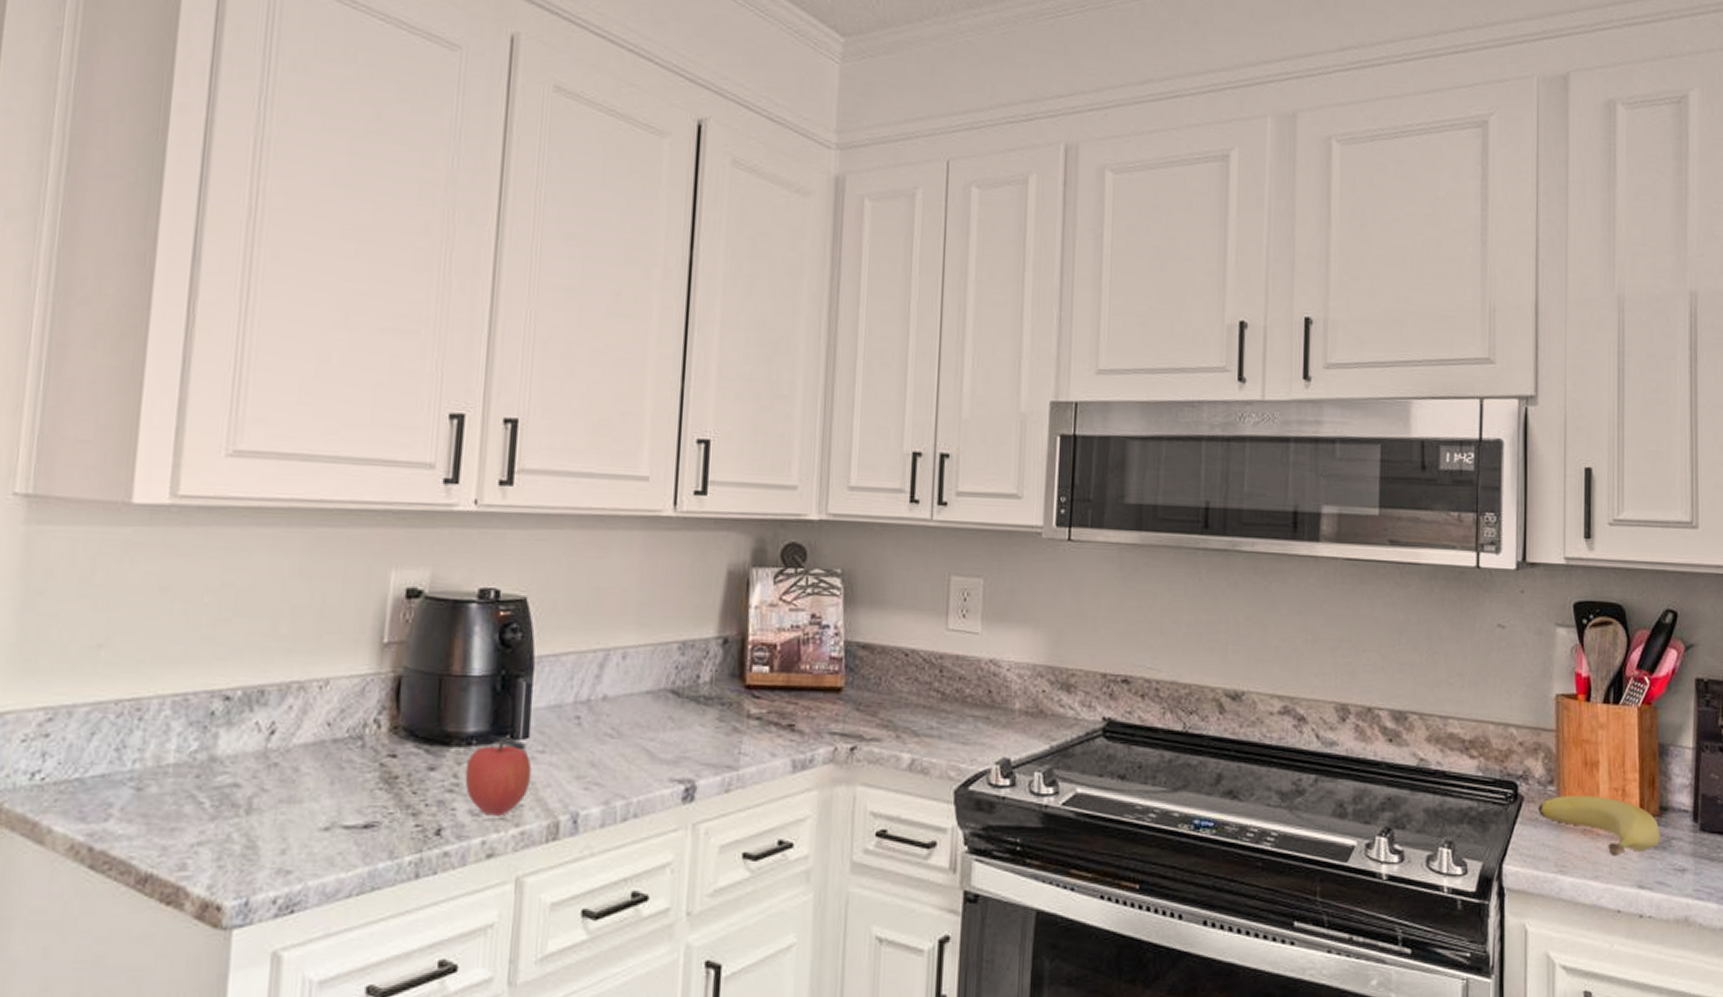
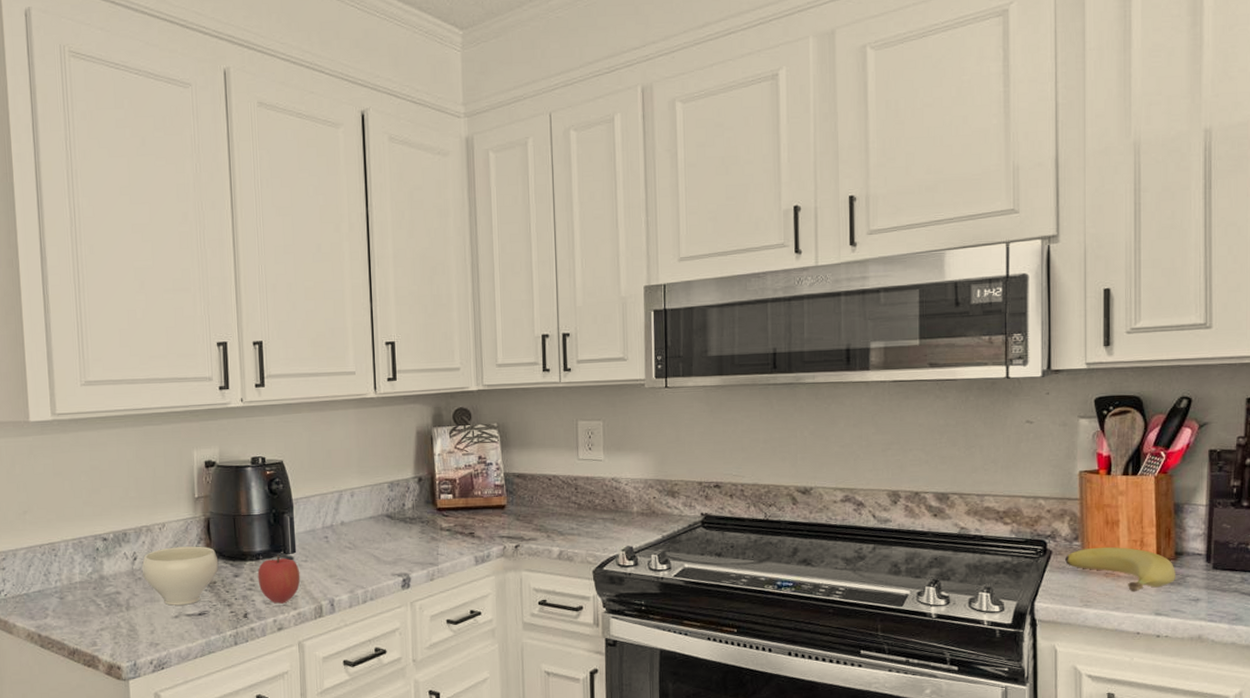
bowl: none [280,717,407,810] -> present [141,546,219,606]

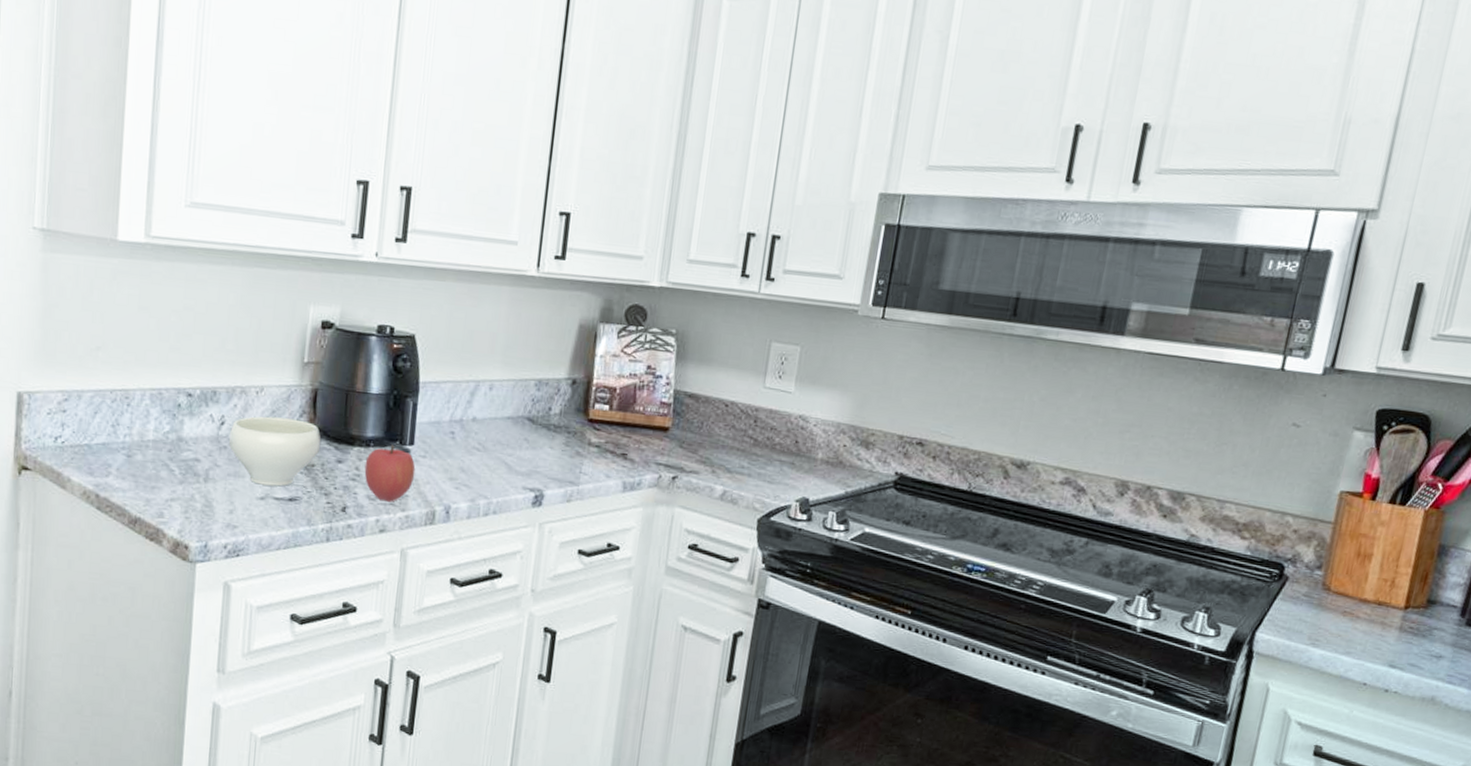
banana: present [1065,546,1175,592] -> none [1301,580,1423,638]

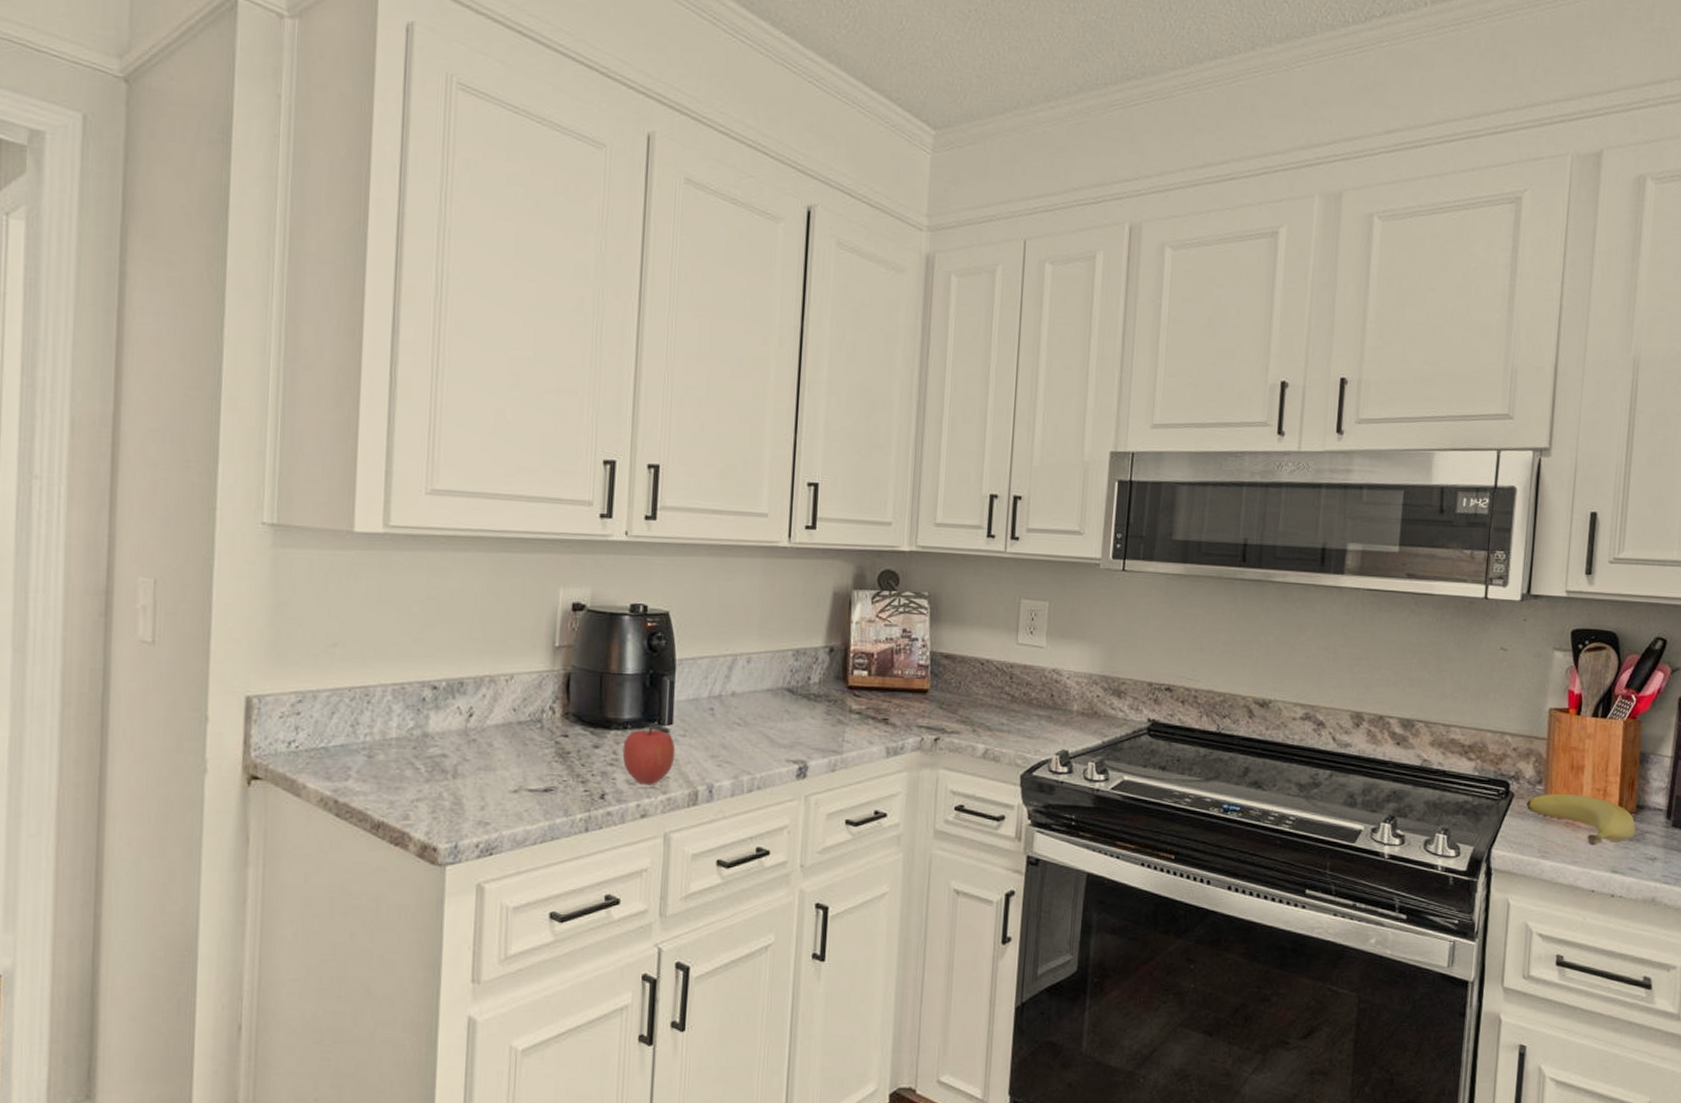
bowl: present [228,416,321,487] -> none [477,705,576,778]
banana: none [1301,580,1423,638] -> present [1527,793,1635,846]

